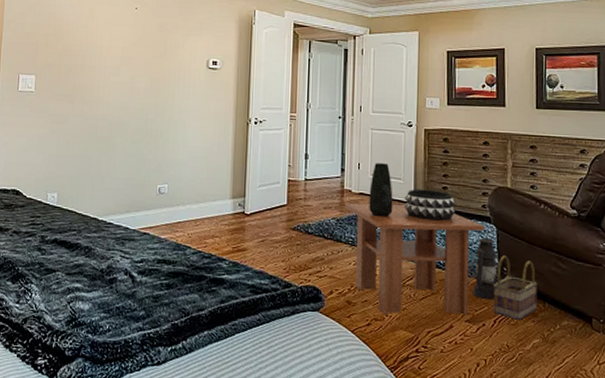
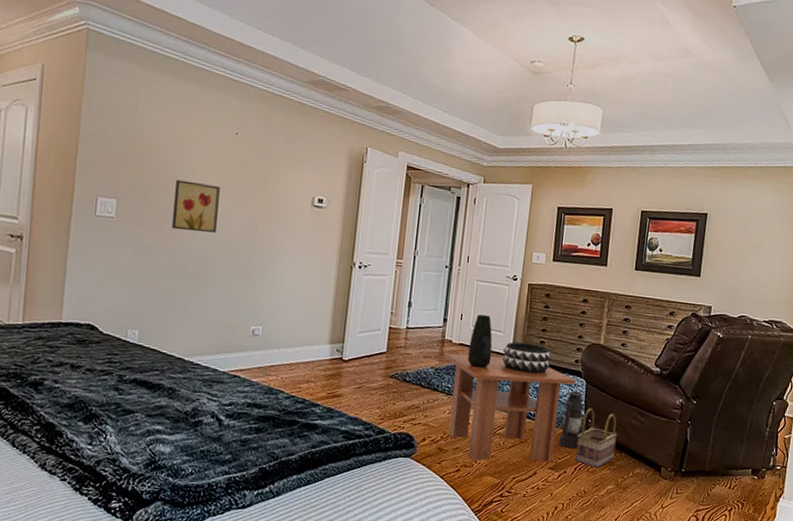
wall art: none [83,54,124,100] -> present [172,179,220,233]

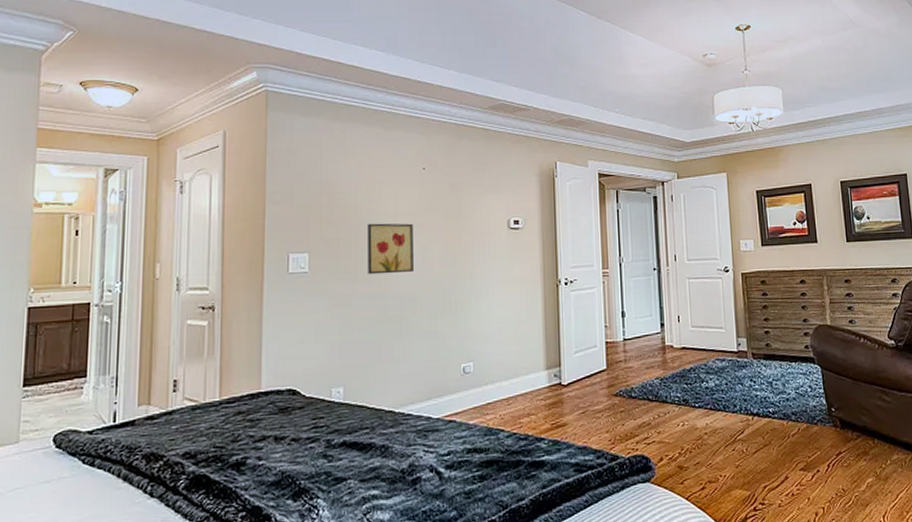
coffee table: present [444,353,576,463] -> none [668,354,810,476]
vase: present [467,315,493,369] -> none [691,313,717,371]
decorative bowl: present [501,342,551,374] -> none [727,335,780,368]
lantern: present [555,391,584,450] -> none [797,379,826,445]
basket: present [574,408,617,468] -> none [823,395,867,461]

